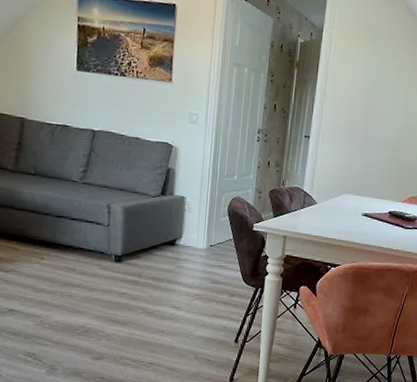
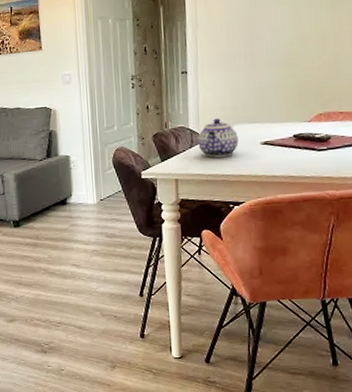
teapot: none [309,185,344,222] -> present [198,118,239,158]

